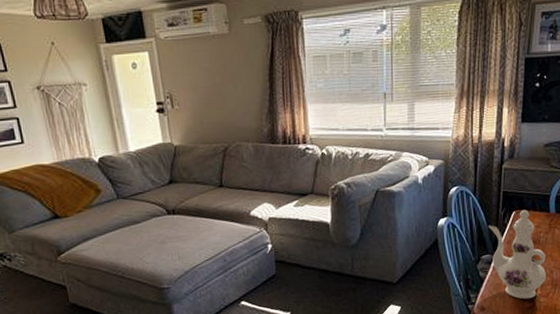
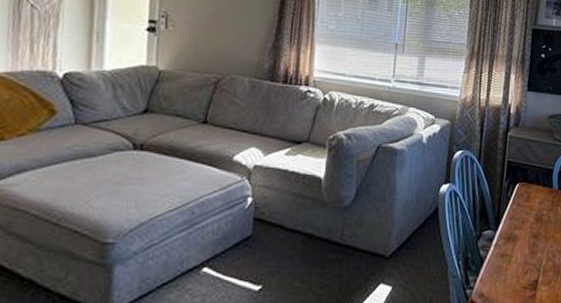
ewer: present [488,210,547,299] -> none [492,183,549,287]

